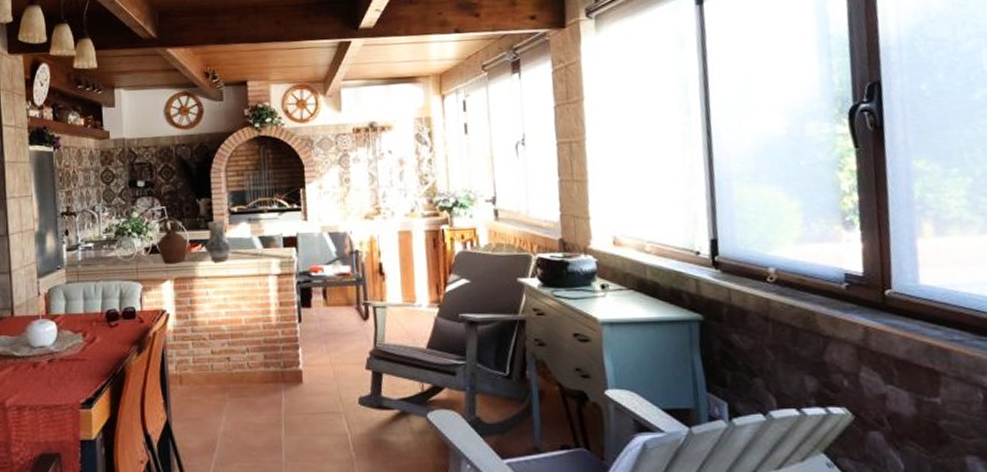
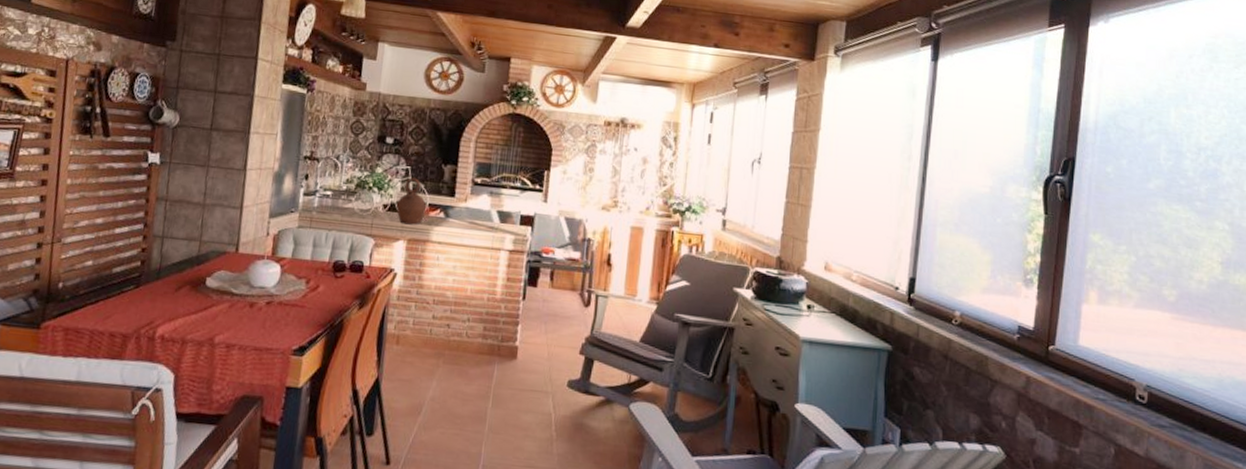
ceramic pitcher: present [207,221,231,262] -> none [444,188,469,230]

